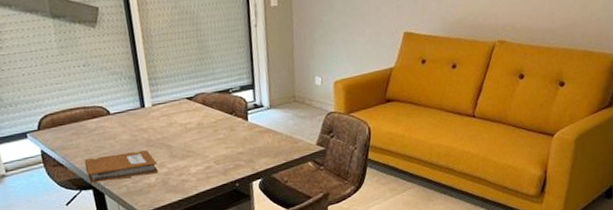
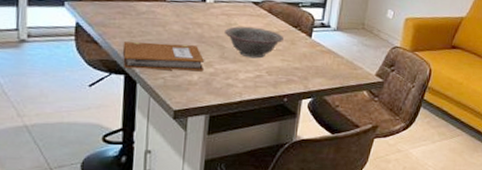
decorative bowl: none [168,121,223,152] -> present [225,26,284,59]

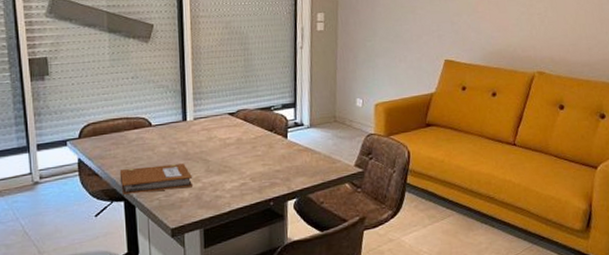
decorative bowl: present [225,26,284,59] -> none [207,137,261,168]

